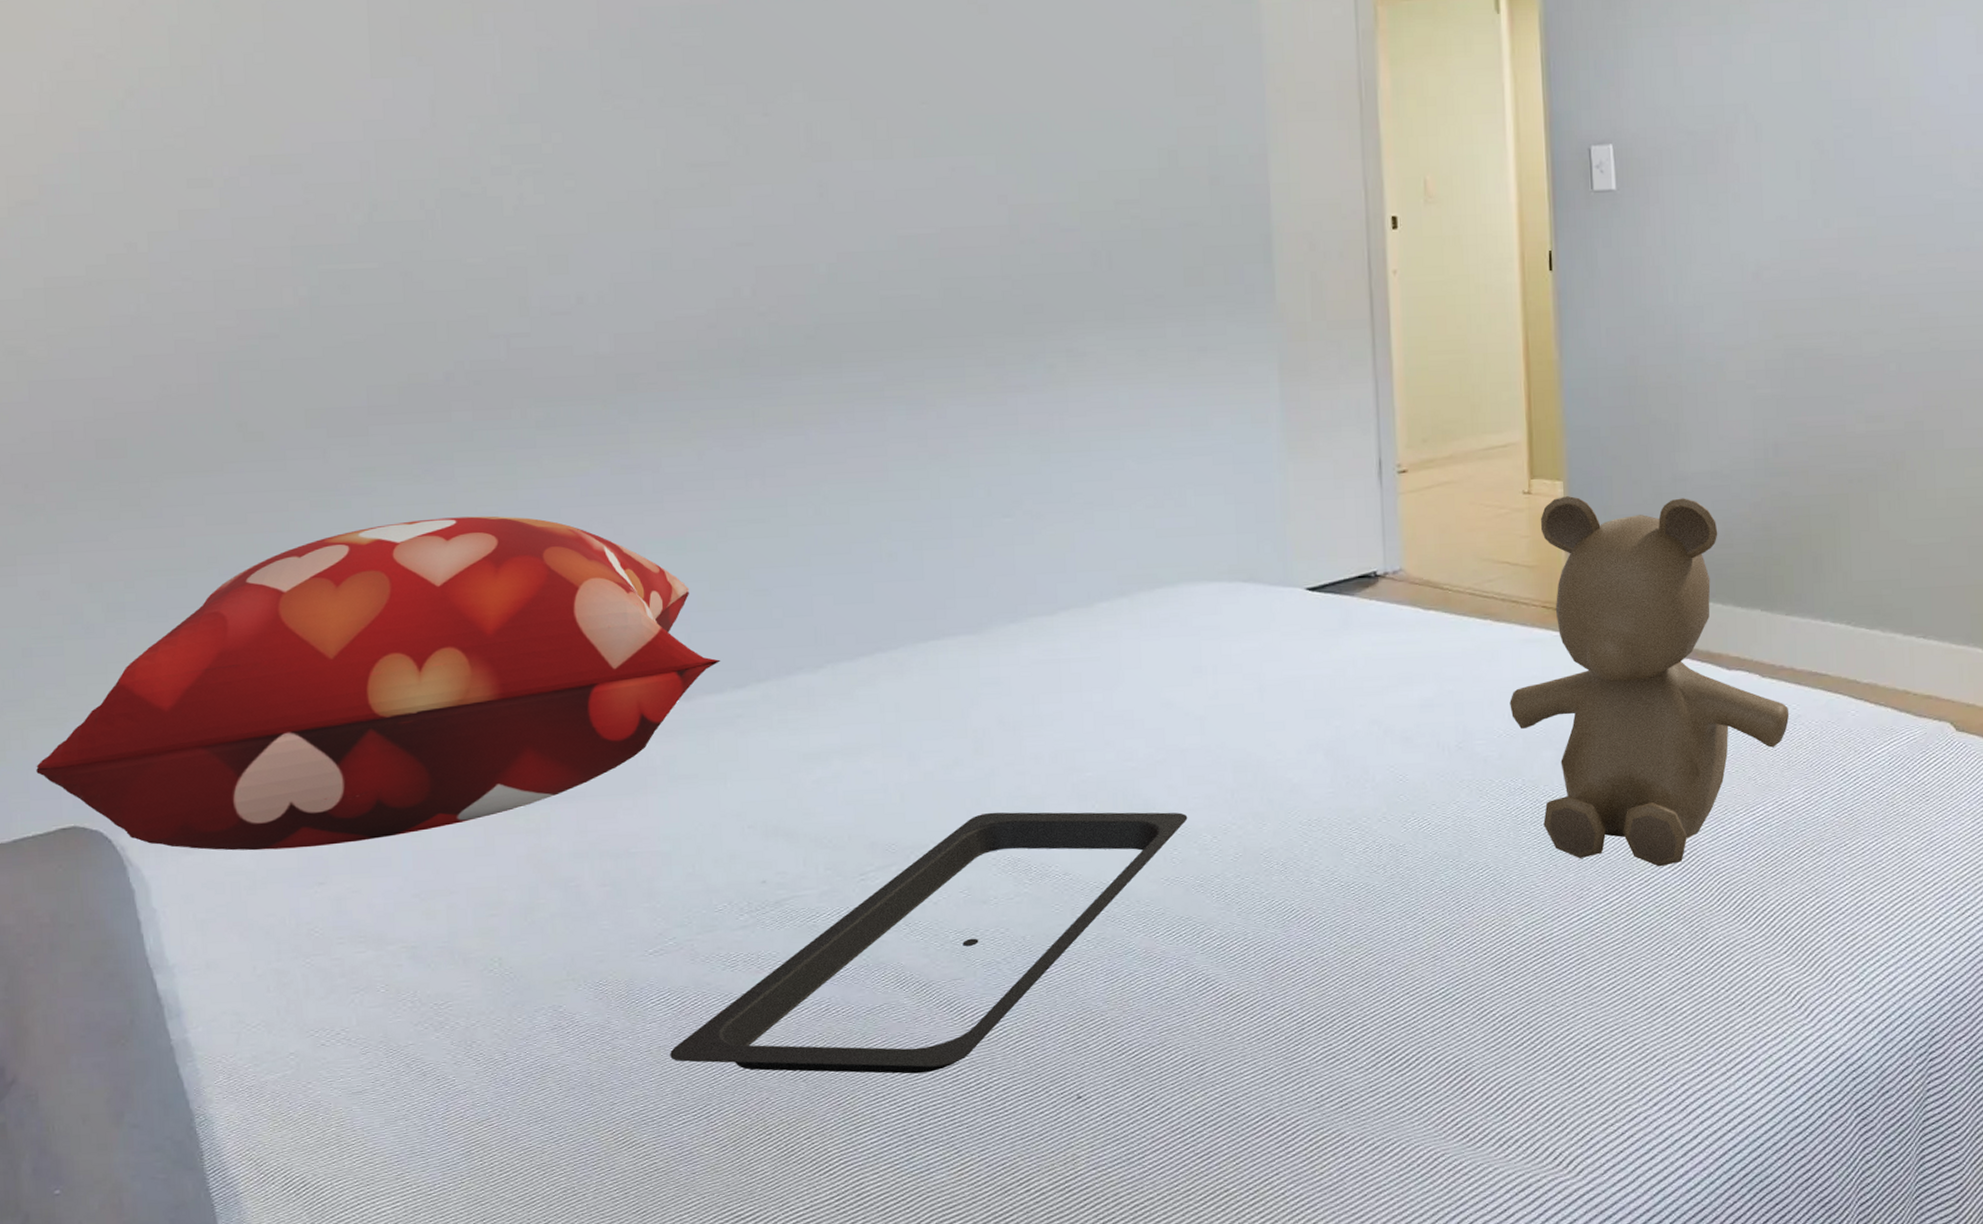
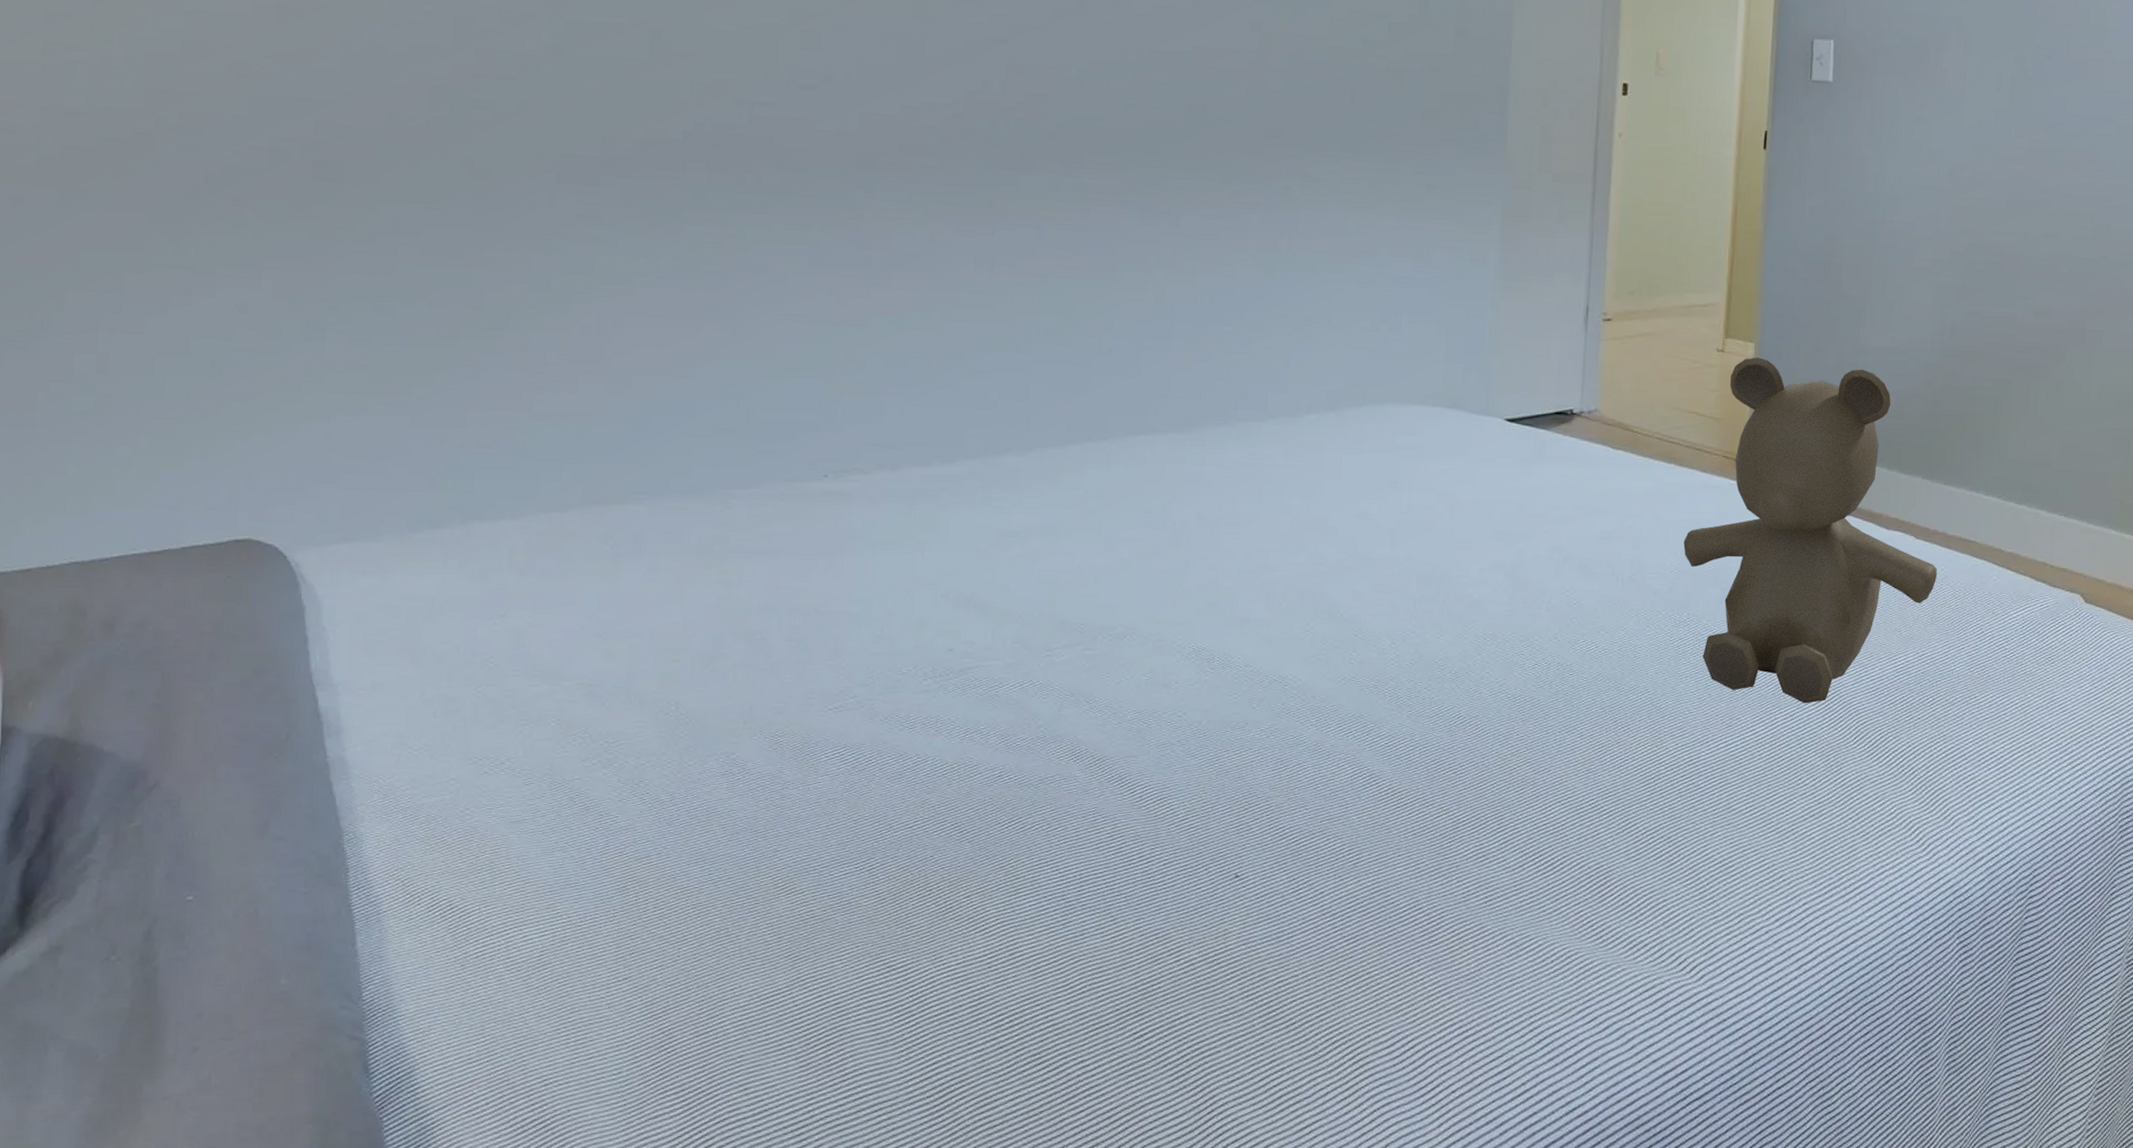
decorative pillow: present [36,516,721,851] -> none [214,272,931,580]
serving tray: present [670,812,1188,1074] -> none [839,602,1370,843]

